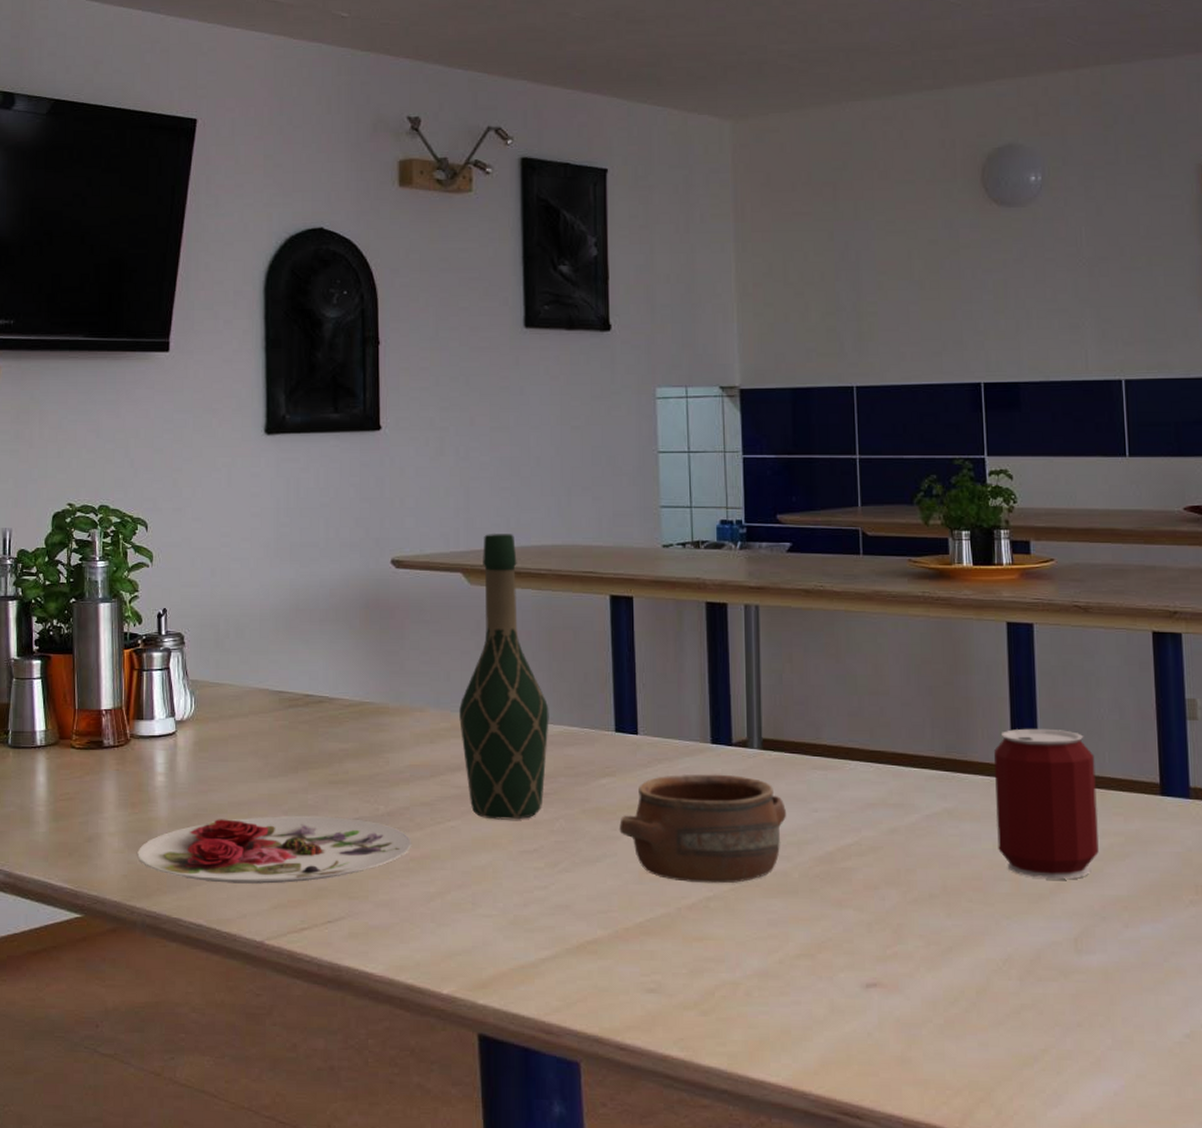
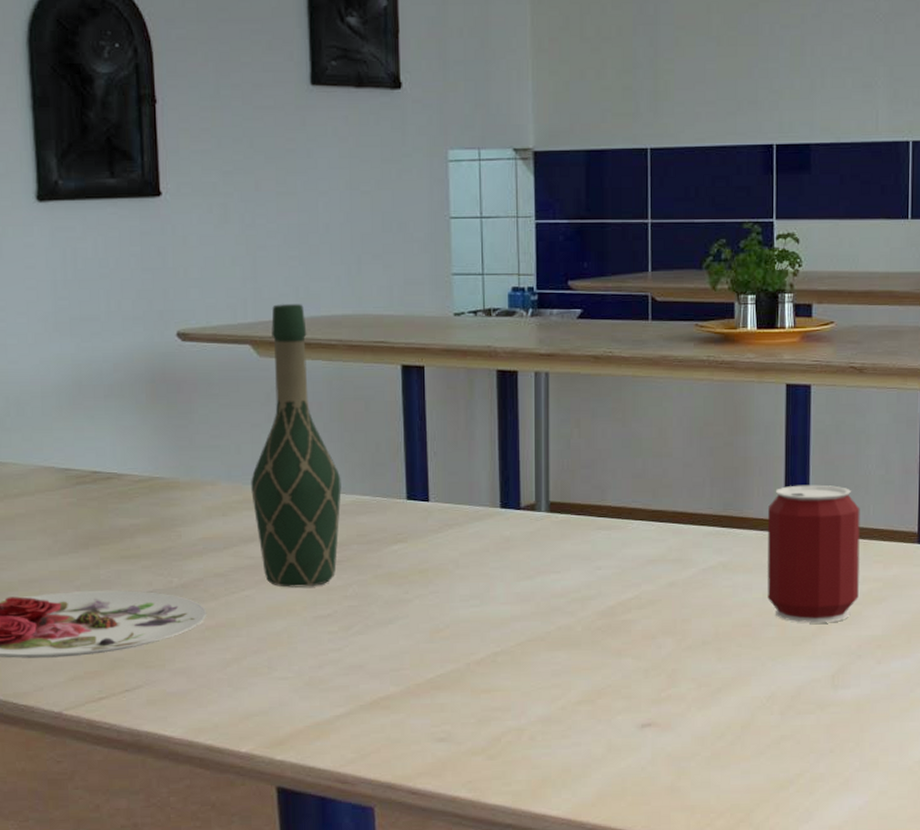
pottery: present [618,774,787,884] -> none [410,537,572,640]

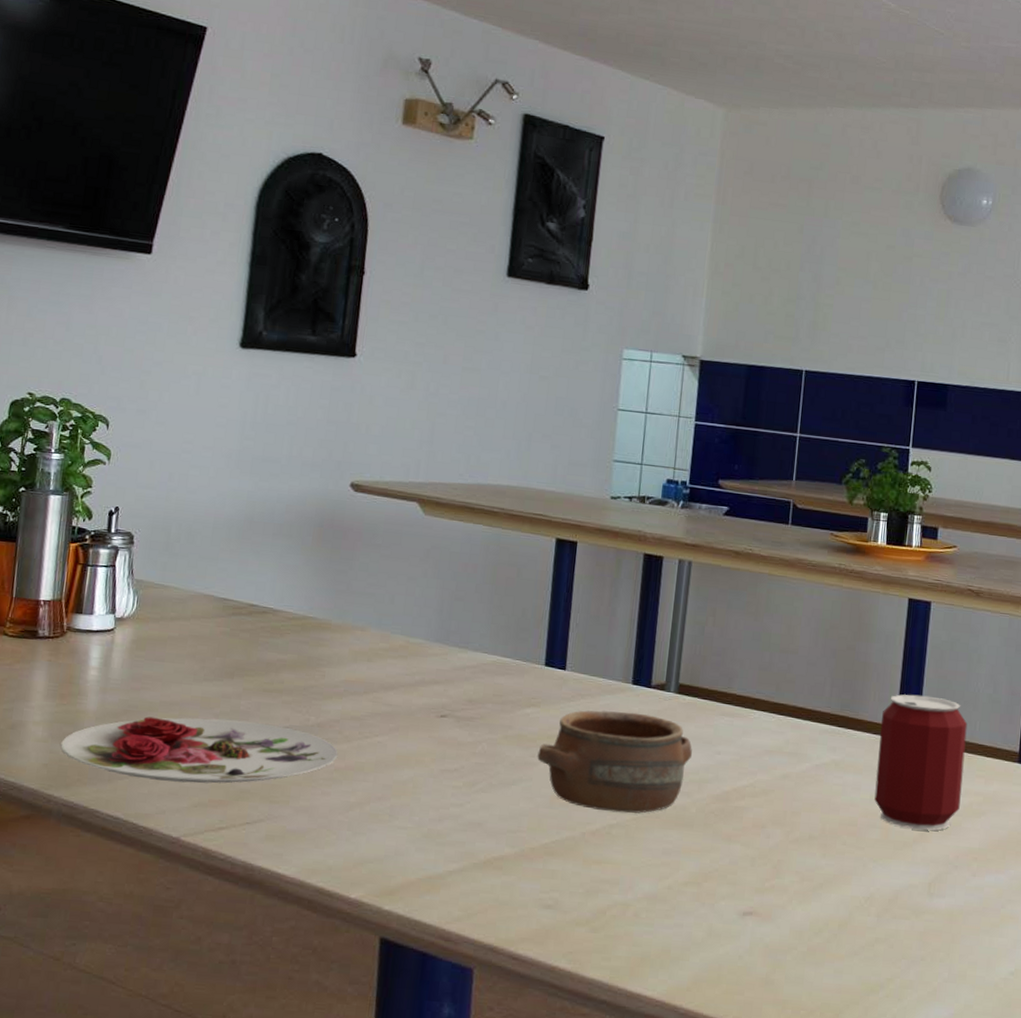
wine bottle: present [251,304,341,588] -> none [398,468,486,740]
pottery: none [410,537,572,640] -> present [536,710,693,814]

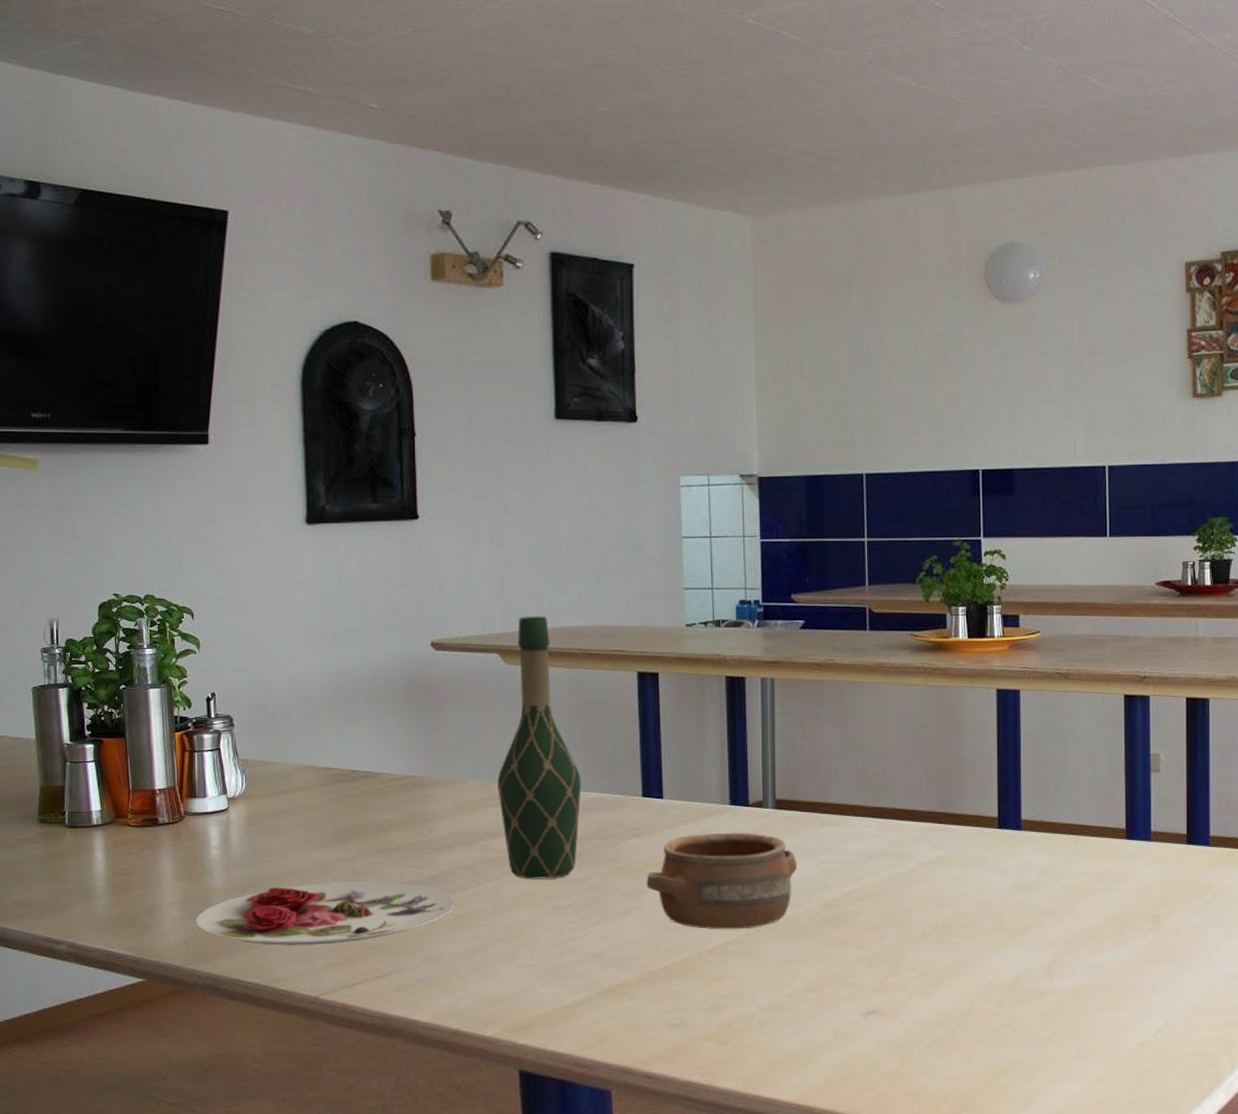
wine bottle: none [398,468,486,740] -> present [497,616,581,880]
can: present [874,694,968,831] -> none [983,783,1071,915]

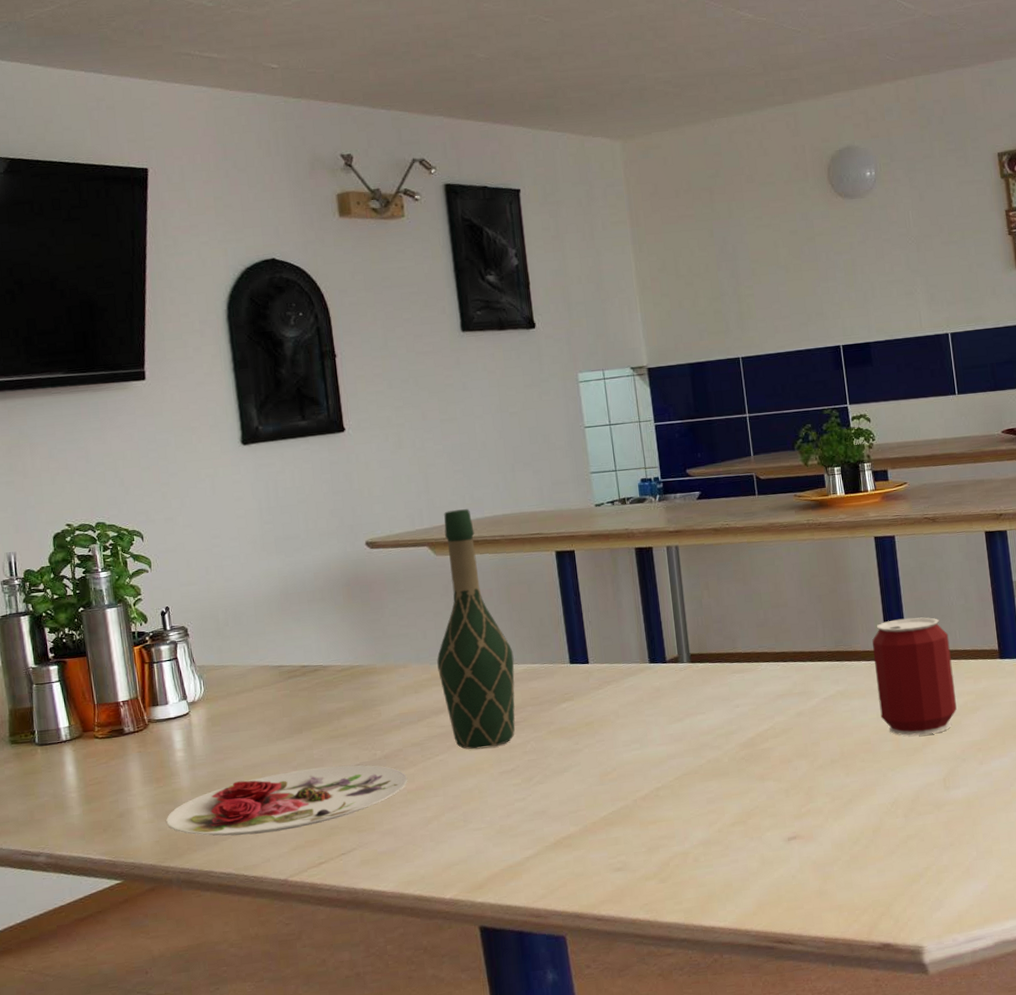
pottery: present [645,832,798,930] -> none [580,686,715,778]
can: none [983,783,1071,915] -> present [872,617,957,736]

